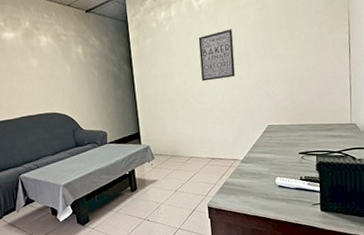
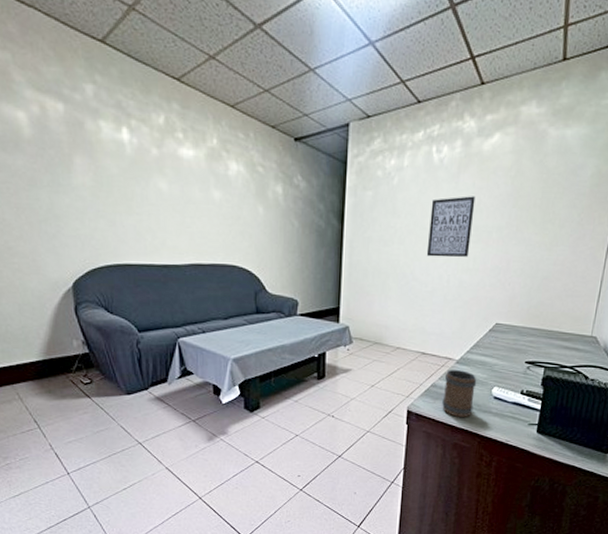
mug: none [234,167,263,207] -> present [442,370,477,417]

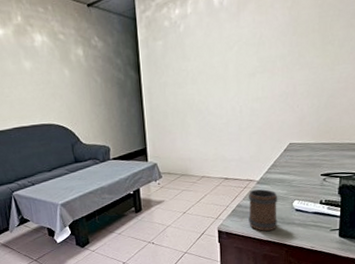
wall art: present [426,196,476,258] -> none [217,31,257,92]

